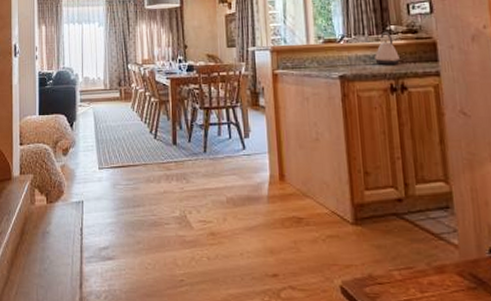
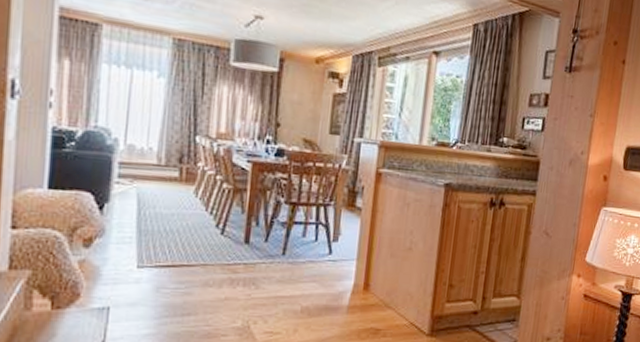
kettle: present [375,31,400,66] -> none [482,142,505,180]

